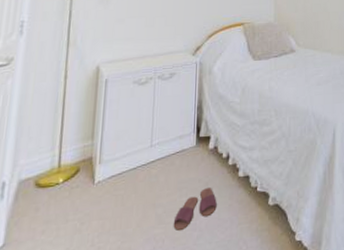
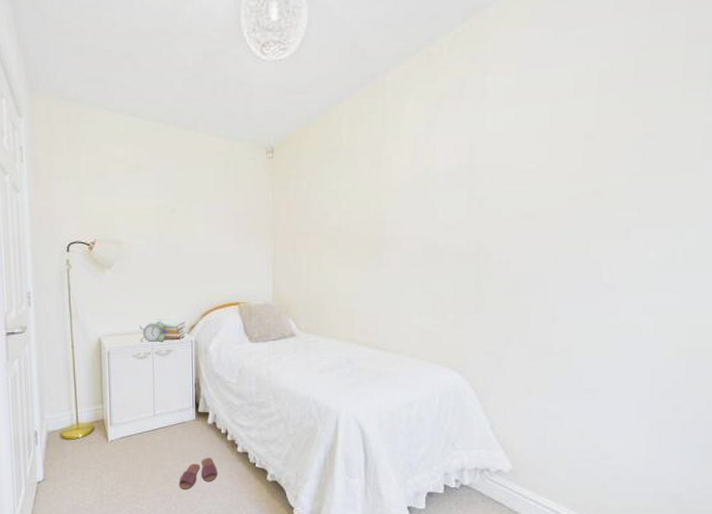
alarm clock: none [142,45,173,68] -> present [139,321,168,343]
books: none [152,42,192,63] -> present [148,319,186,340]

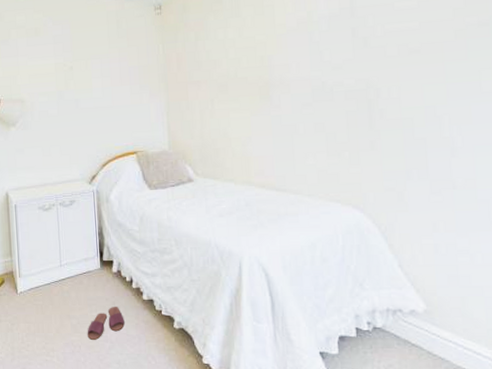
alarm clock: present [139,321,168,343] -> none [44,173,71,195]
books: present [148,319,186,340] -> none [51,171,87,191]

